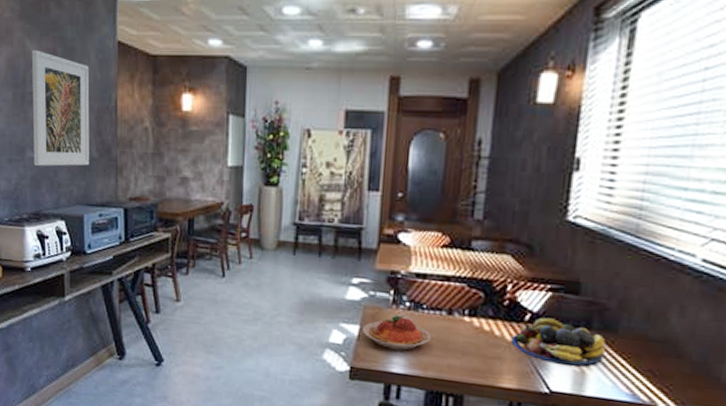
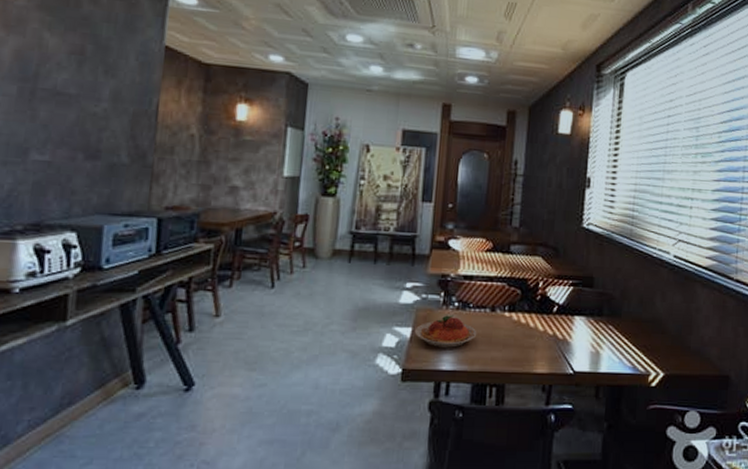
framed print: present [31,49,90,167] -> none [39,43,126,172]
fruit bowl: present [511,317,606,366] -> none [543,308,613,348]

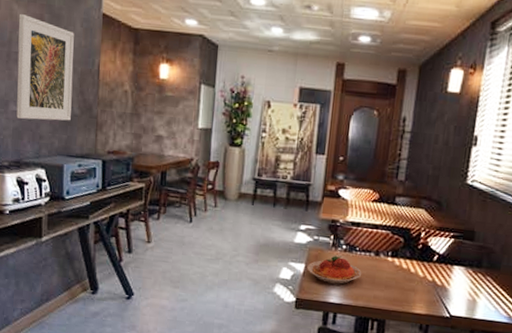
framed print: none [39,43,126,172] -> present [16,13,74,121]

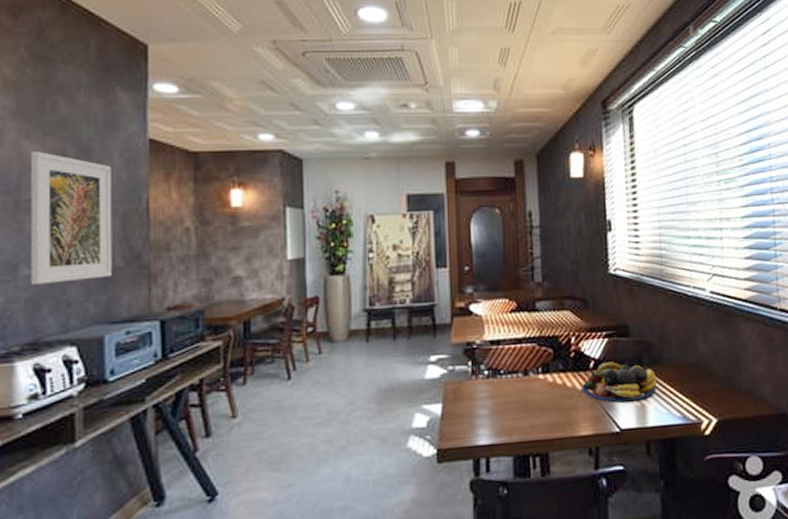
plate: present [307,255,362,284] -> none [445,383,512,421]
fruit bowl: none [423,258,492,296] -> present [581,361,657,403]

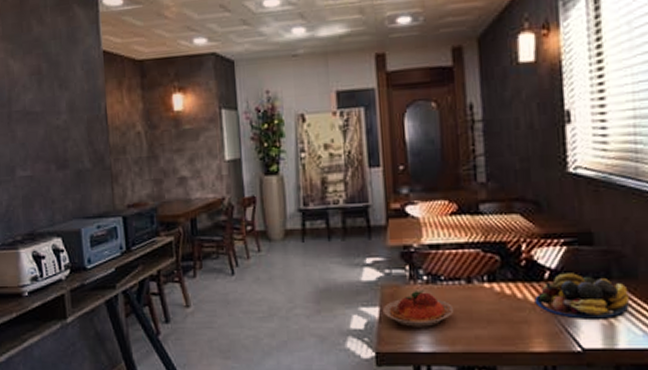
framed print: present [30,150,112,285] -> none [15,67,83,184]
plate: none [445,383,512,421] -> present [382,289,455,327]

